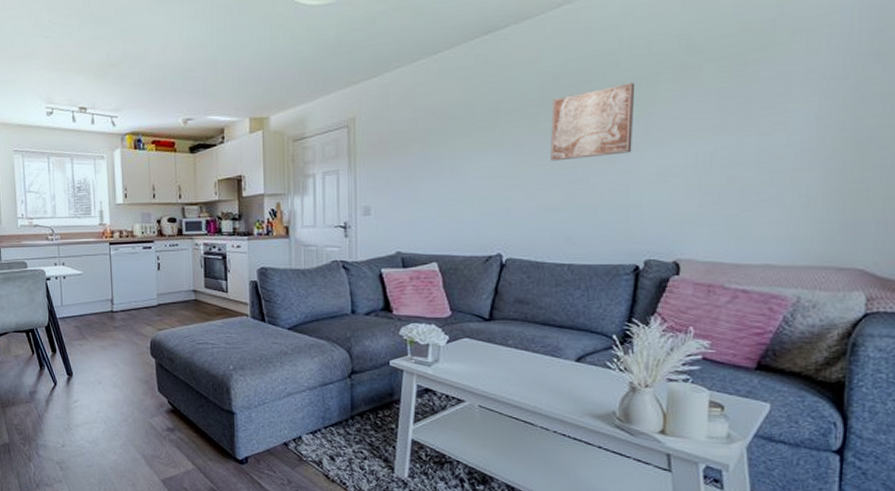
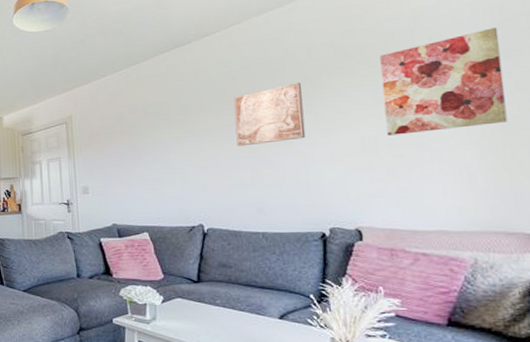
wall art: none [726,20,875,152] -> present [379,27,508,136]

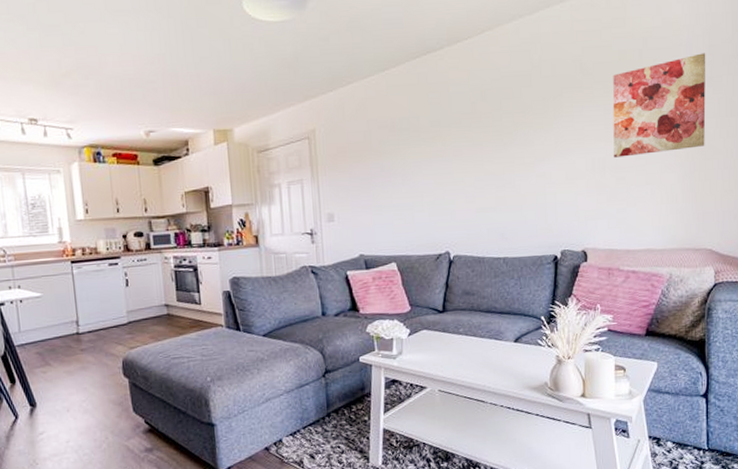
wall art: present [233,83,306,147] -> none [482,100,546,168]

